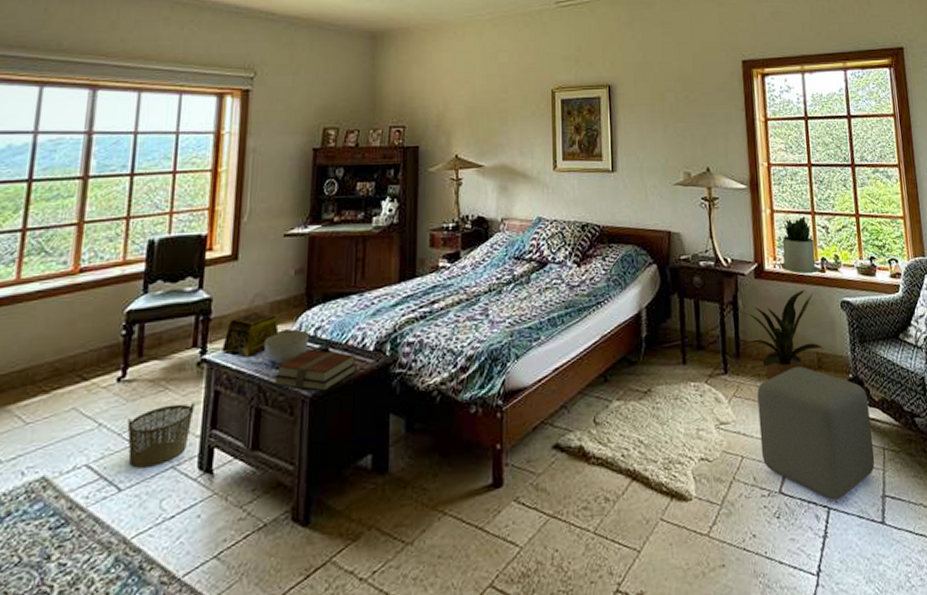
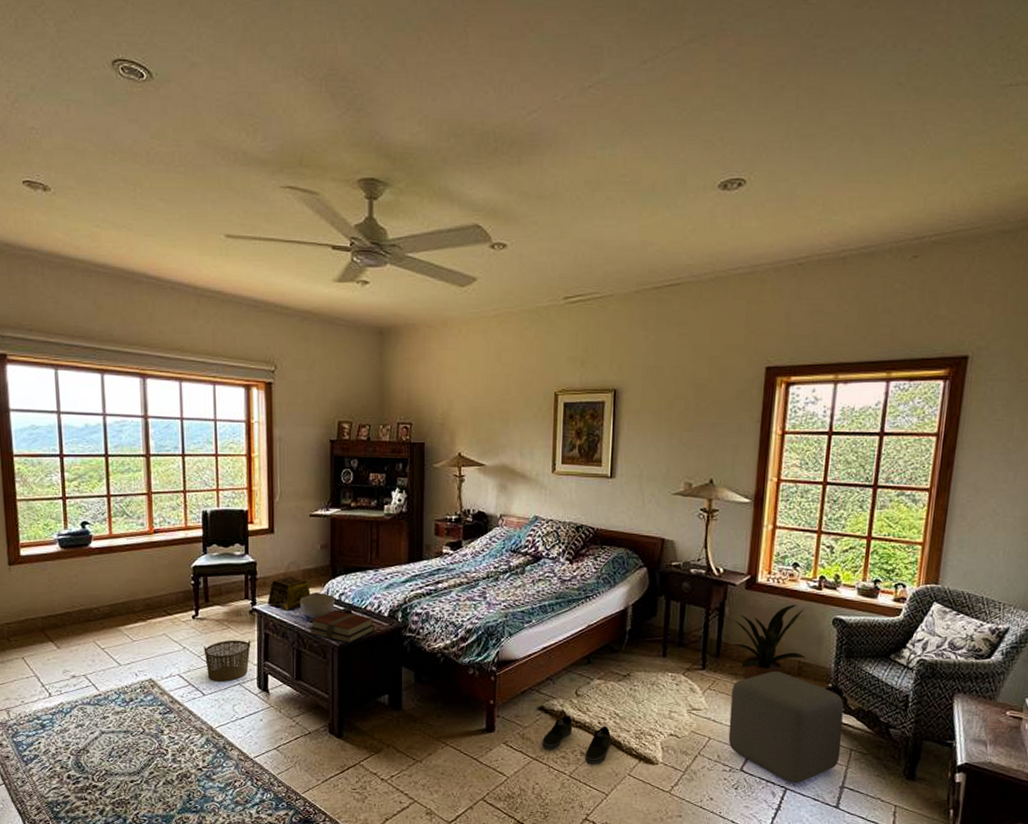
shoe: none [559,452,639,512] -> present [542,716,612,764]
planter: present [780,215,819,275] -> none [774,532,815,590]

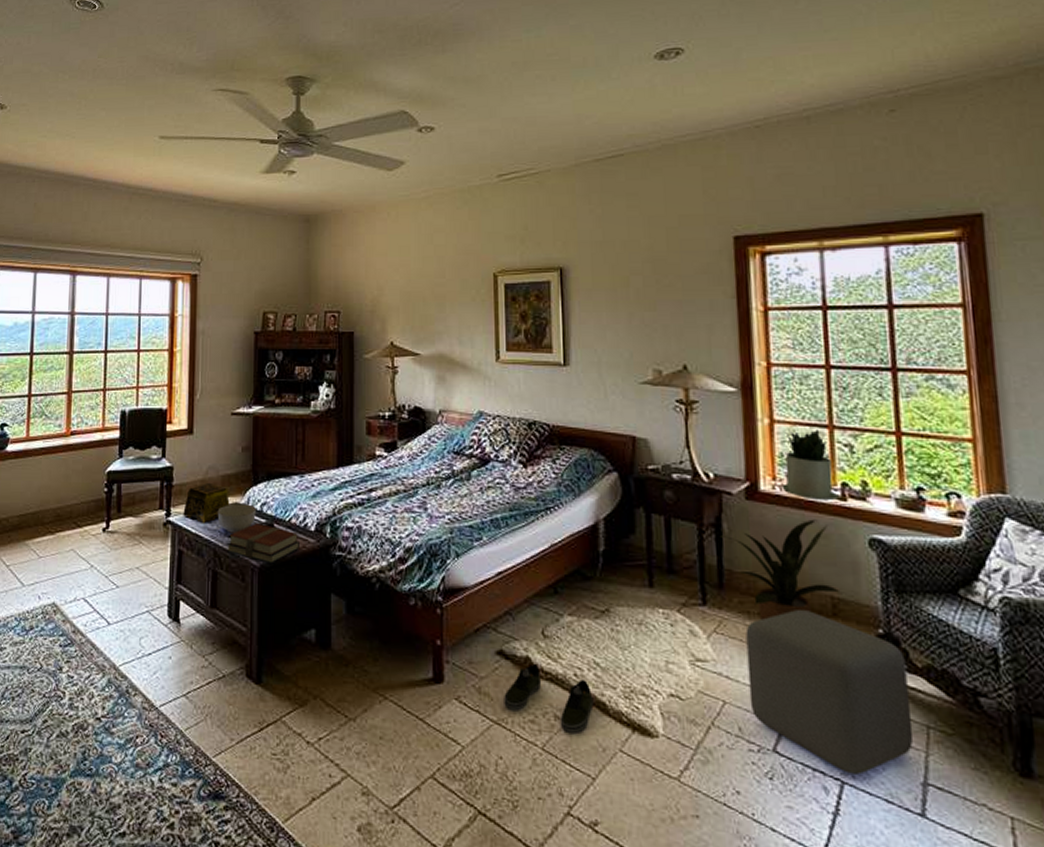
basket: present [204,640,251,682] -> none [112,557,163,609]
planter: none [774,532,815,590] -> present [782,428,837,501]

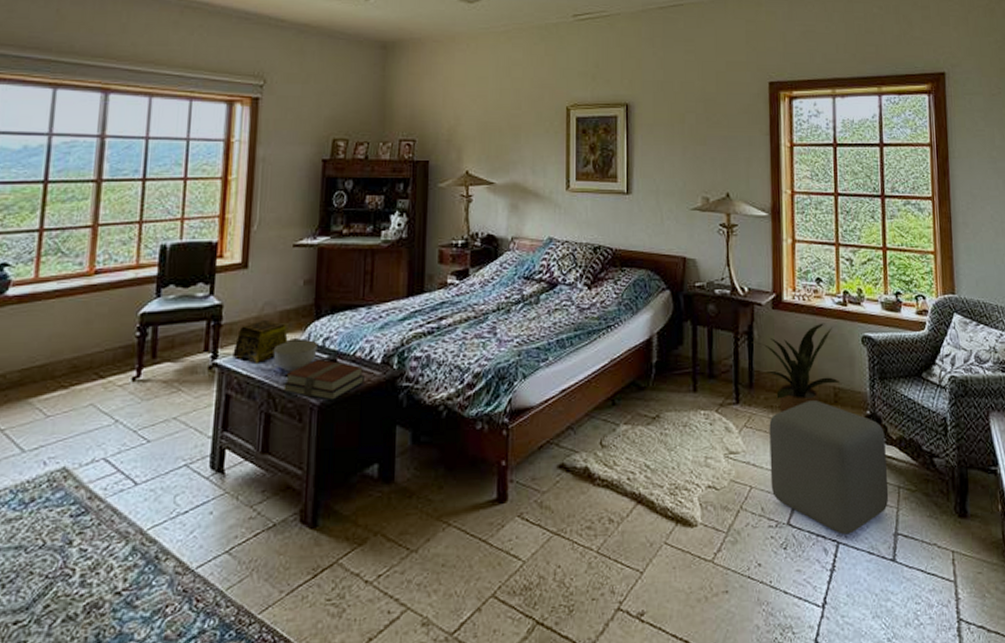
shoe: present [504,664,594,733] -> none [564,474,644,533]
planter: present [782,428,837,501] -> none [800,246,840,307]

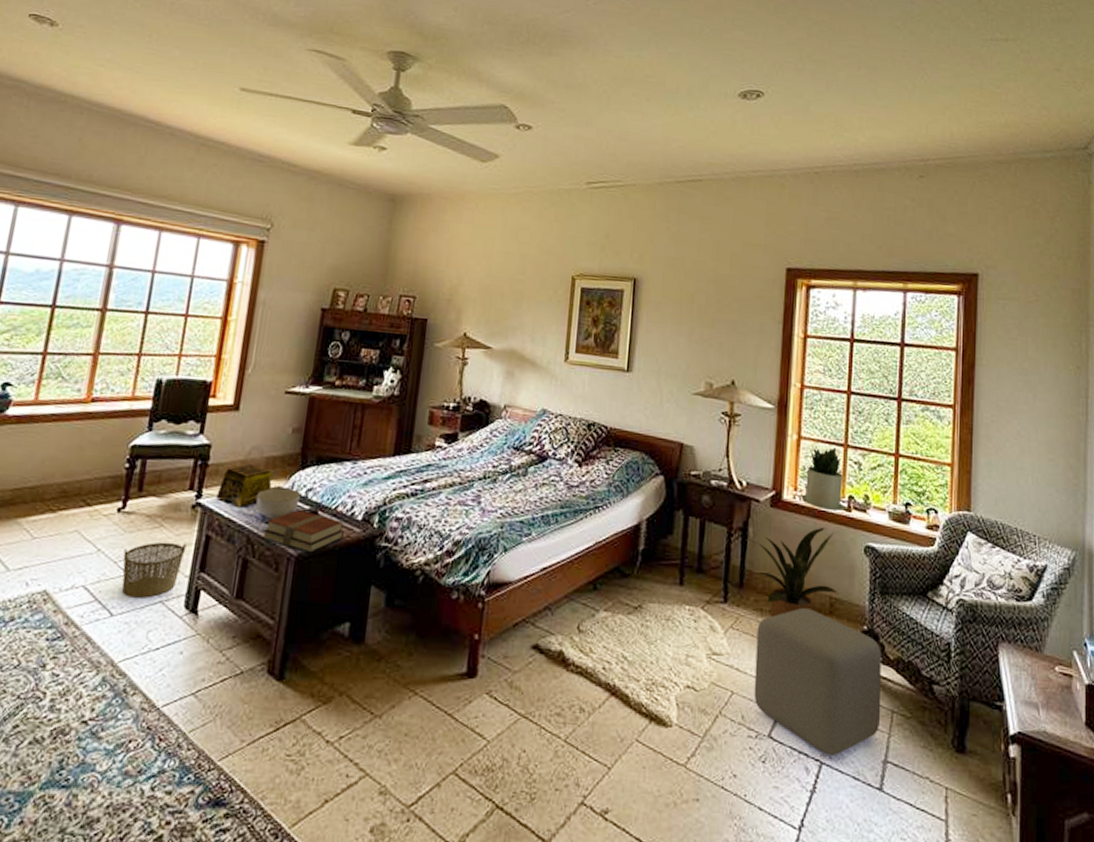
basket: none [142,405,207,464] -> present [121,541,187,598]
planter: none [800,246,840,307] -> present [801,444,844,512]

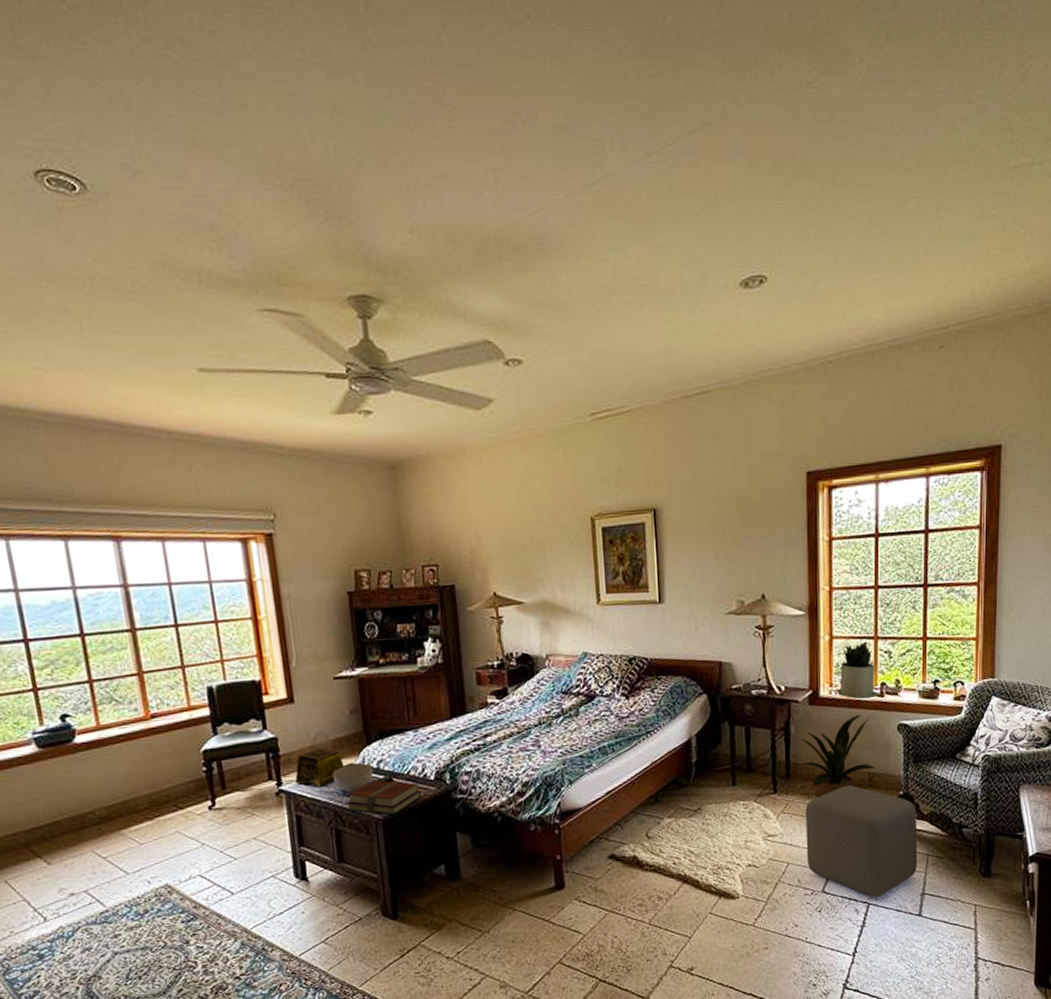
basket: present [121,541,187,598] -> none [226,825,282,877]

